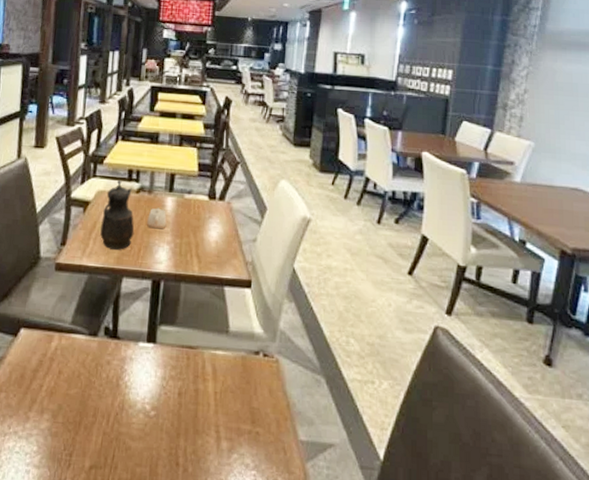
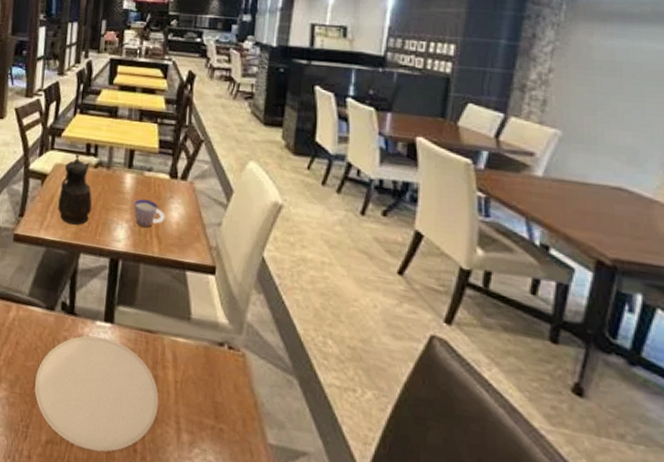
plate: none [78,357,200,471] -> present [34,335,159,453]
sugar bowl: present [147,208,167,230] -> none [105,184,126,207]
cup: none [174,221,205,248] -> present [133,199,166,228]

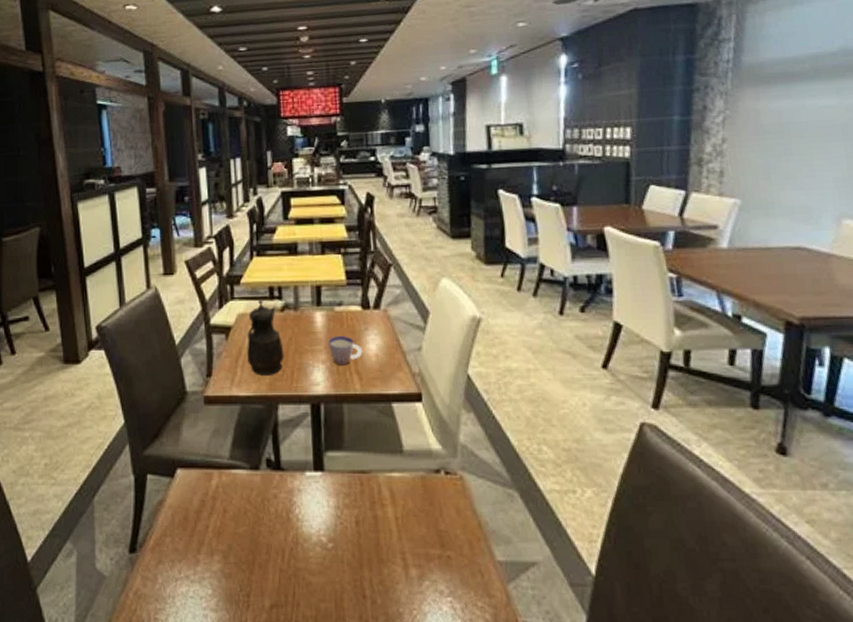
plate: present [34,335,159,453] -> none [250,488,383,606]

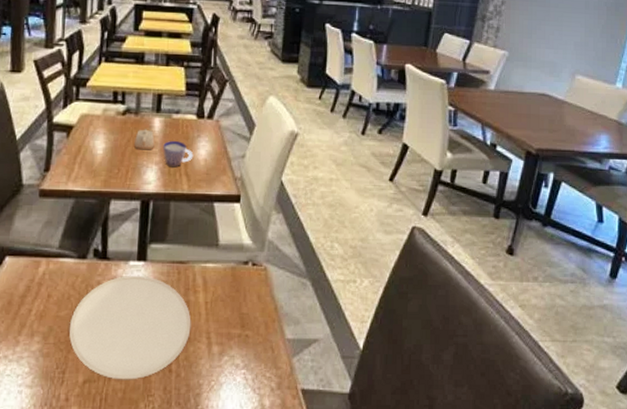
coffeepot: present [247,299,285,375] -> none [86,102,122,173]
plate: none [250,488,383,606] -> present [69,276,191,380]
sugar bowl: none [297,325,319,348] -> present [134,129,155,150]

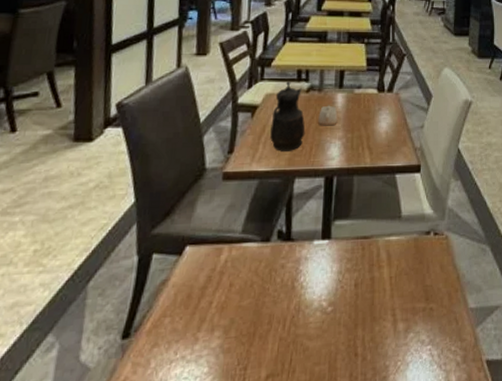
plate: present [69,276,191,380] -> none [252,255,376,371]
coffeepot: none [86,102,122,173] -> present [270,81,306,152]
cup: present [163,141,194,168] -> none [346,115,375,142]

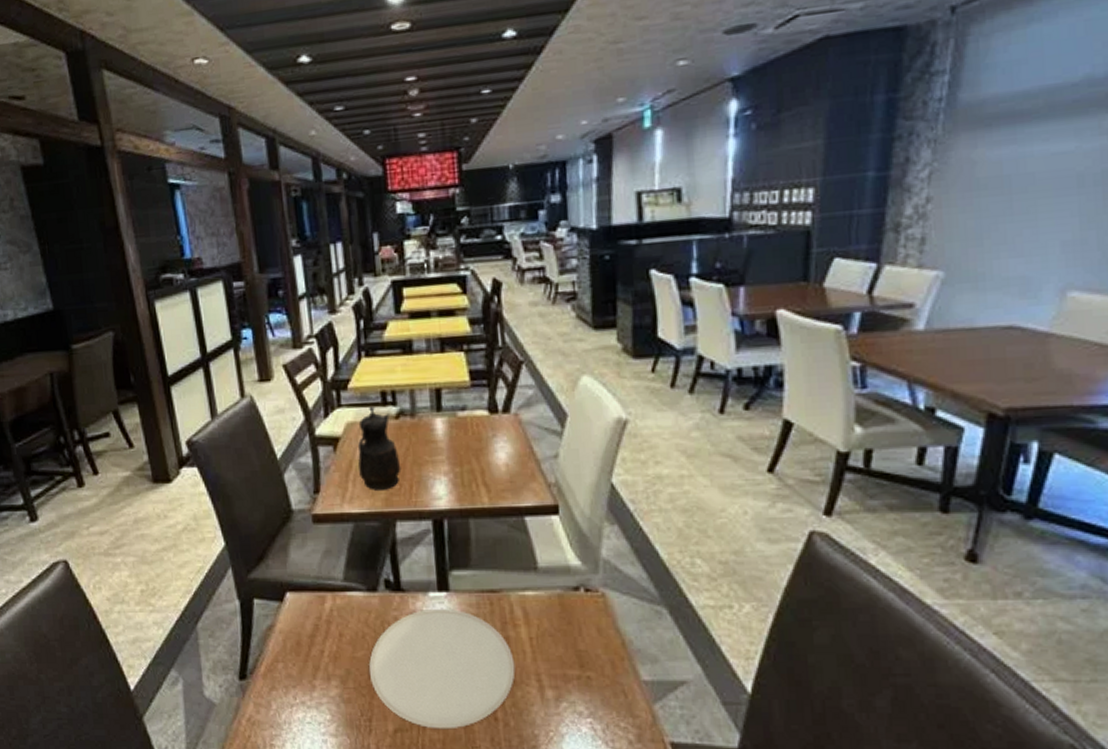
plate: none [252,255,376,371] -> present [369,609,516,730]
sugar bowl: present [318,105,338,126] -> none [414,433,440,459]

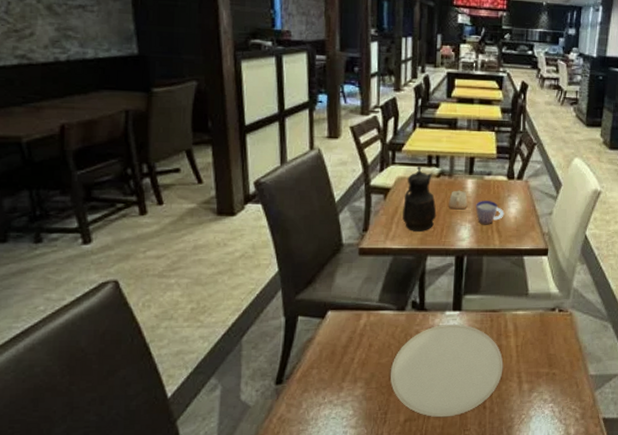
sugar bowl: none [414,433,440,459] -> present [449,190,468,210]
cup: none [451,444,491,477] -> present [475,201,504,225]

